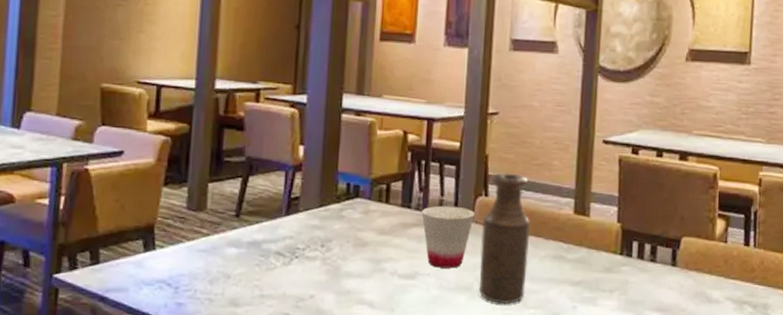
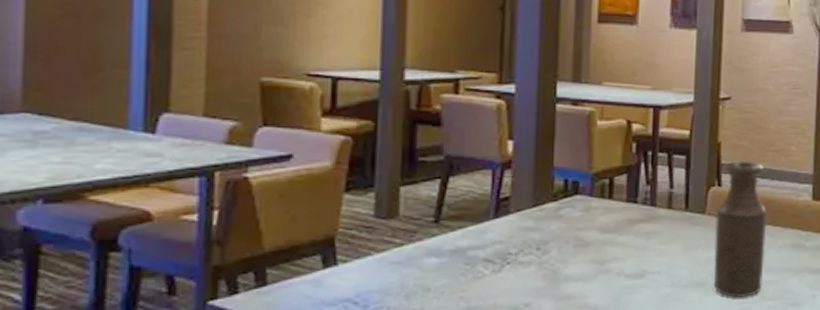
cup: present [422,205,475,268] -> none [649,198,707,265]

